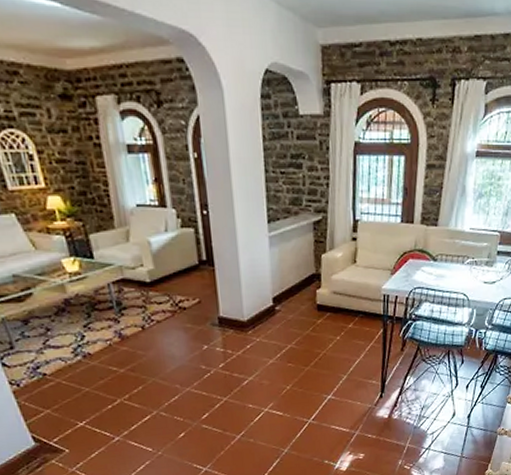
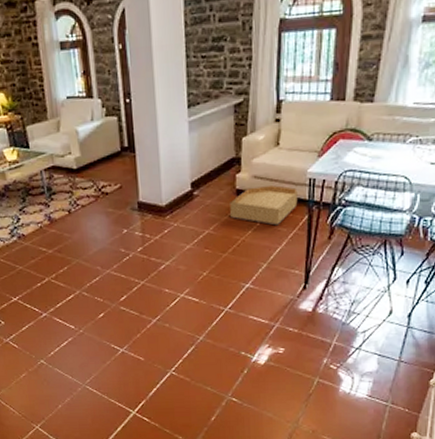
basket: none [311,301,374,339] -> present [230,185,298,226]

